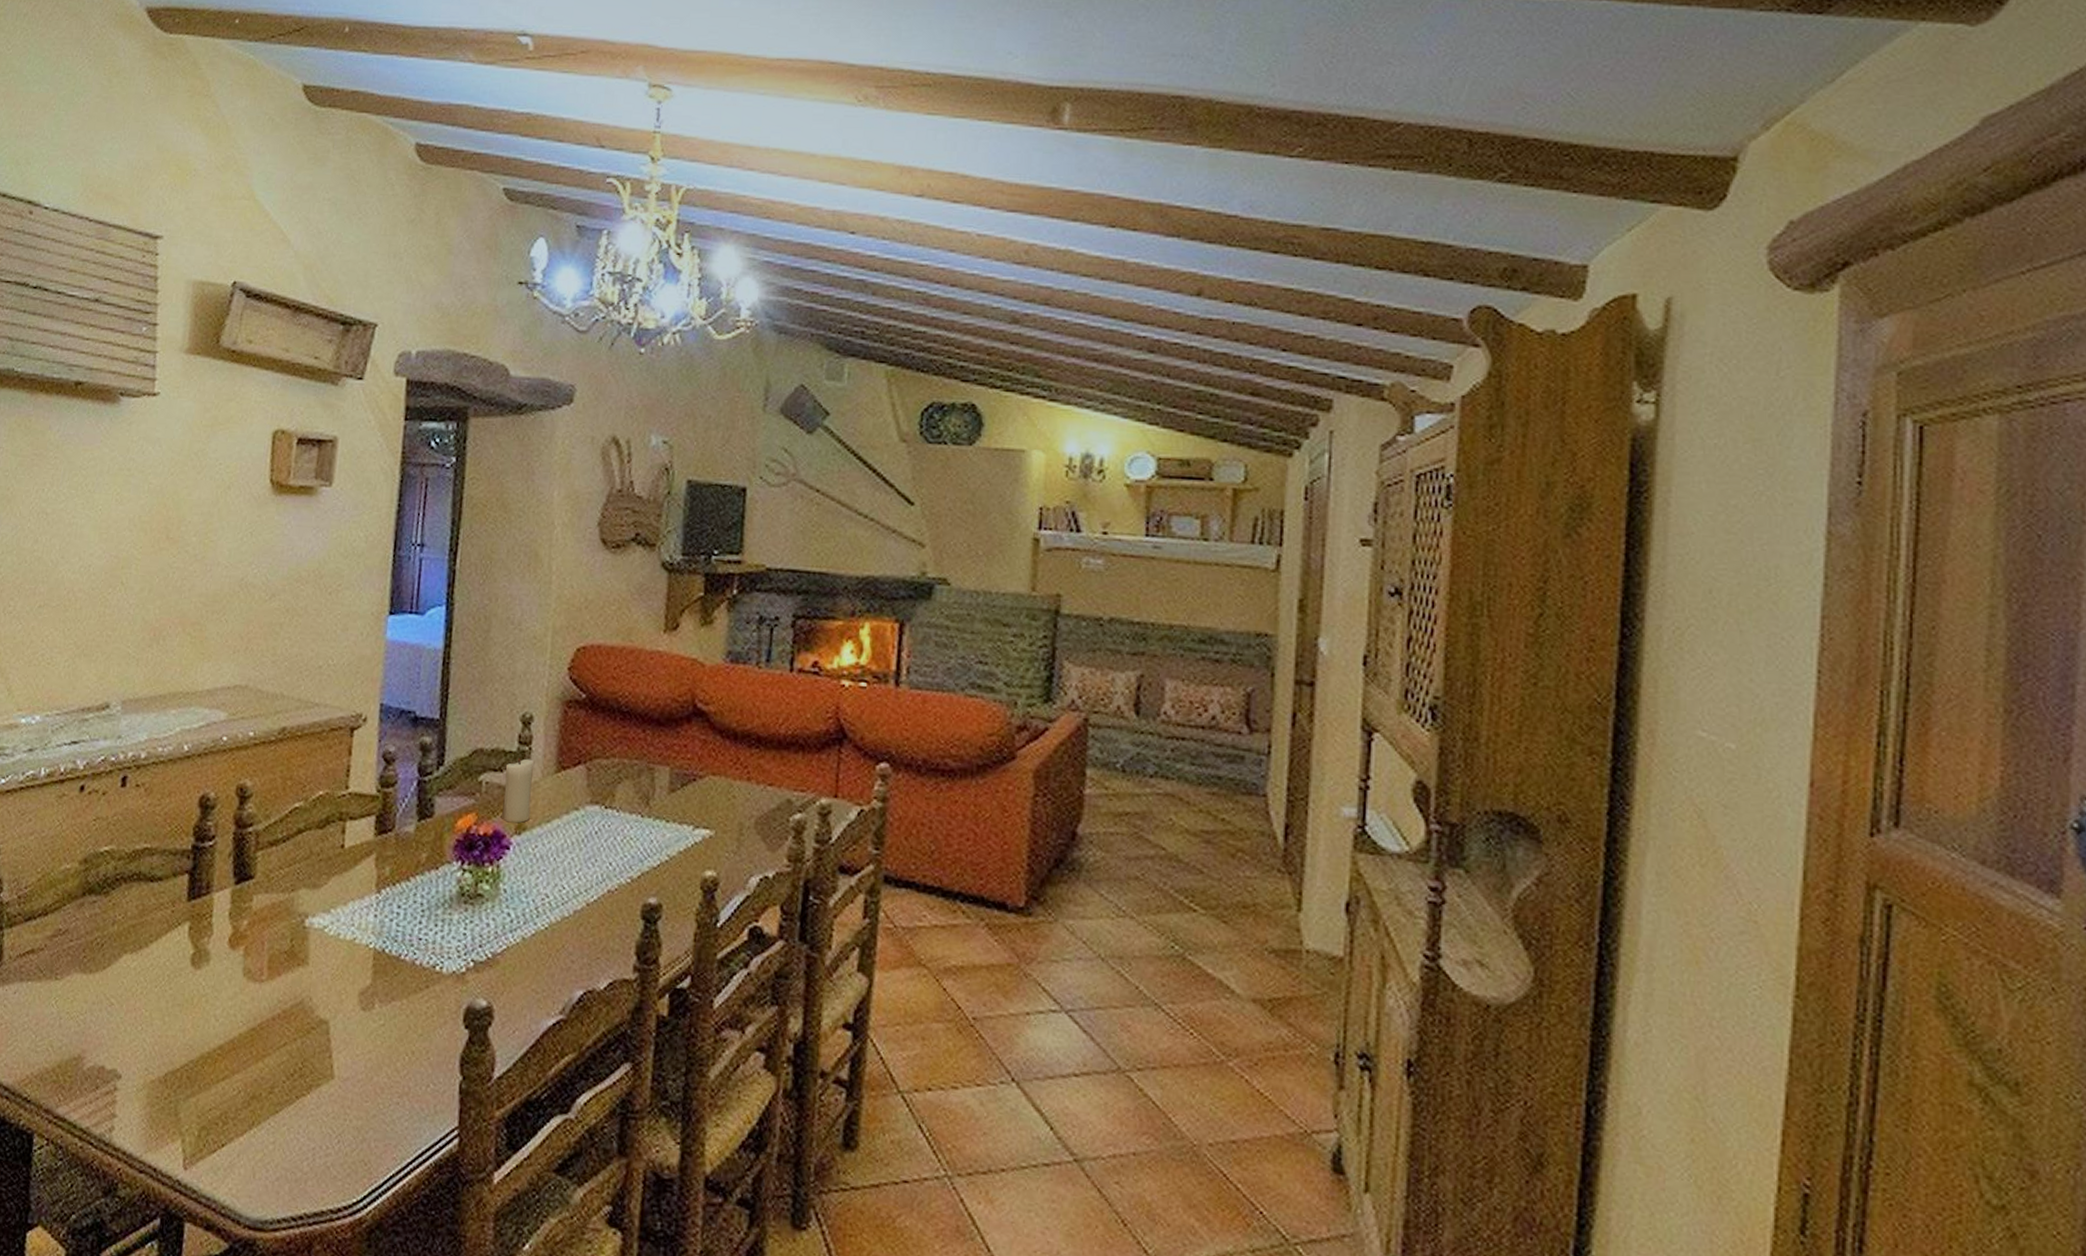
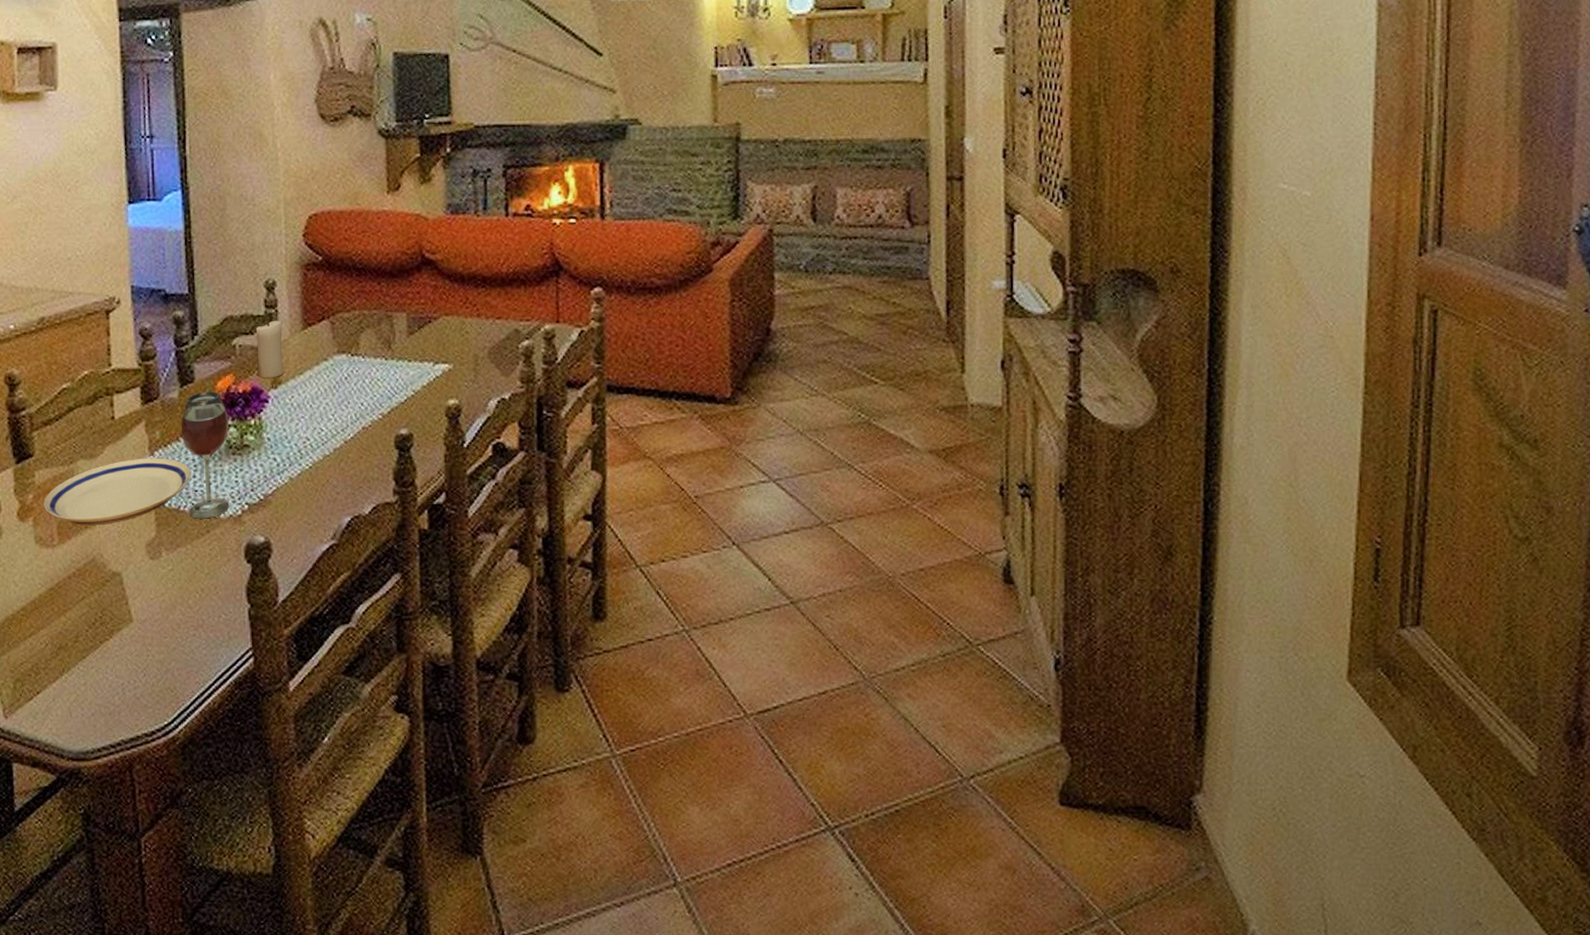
plate: none [257,894,418,965] -> present [44,457,191,526]
wineglass: none [409,829,465,973] -> present [180,391,230,519]

